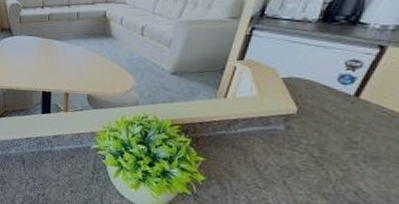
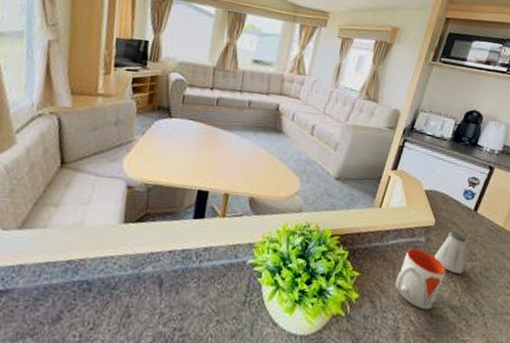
mug: none [248,136,314,195] -> present [395,248,446,310]
saltshaker: none [297,118,345,163] -> present [434,230,468,274]

